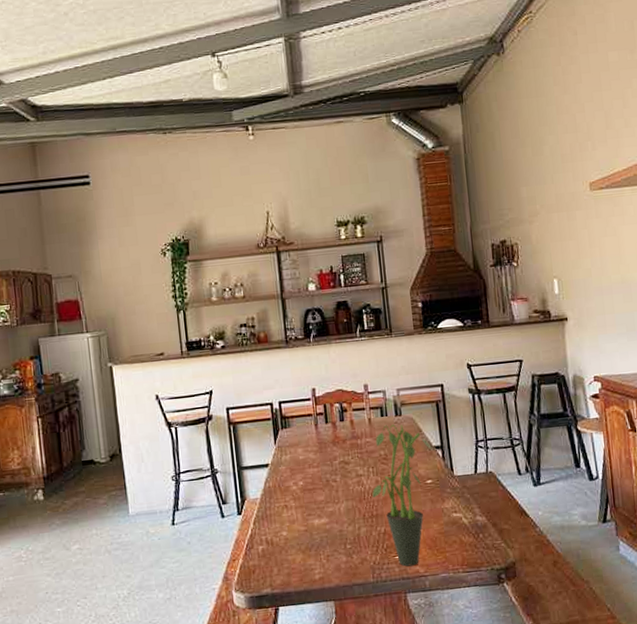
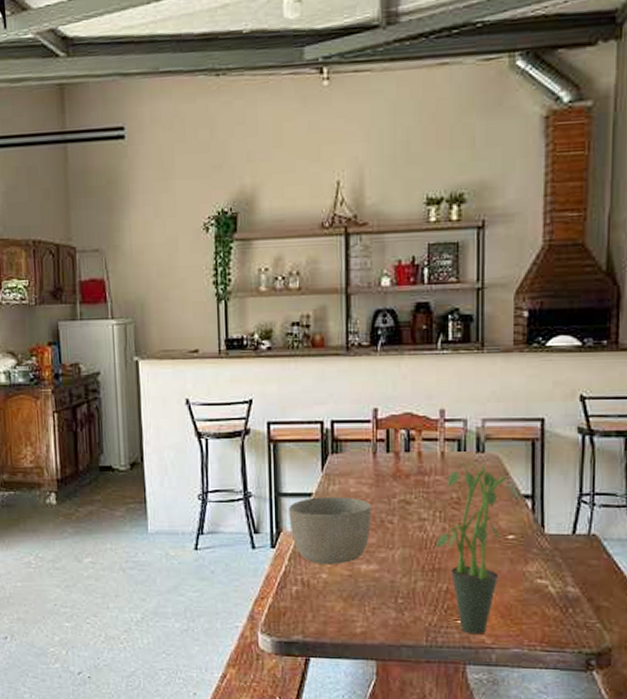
bowl: none [250,464,319,524] -> present [289,497,372,564]

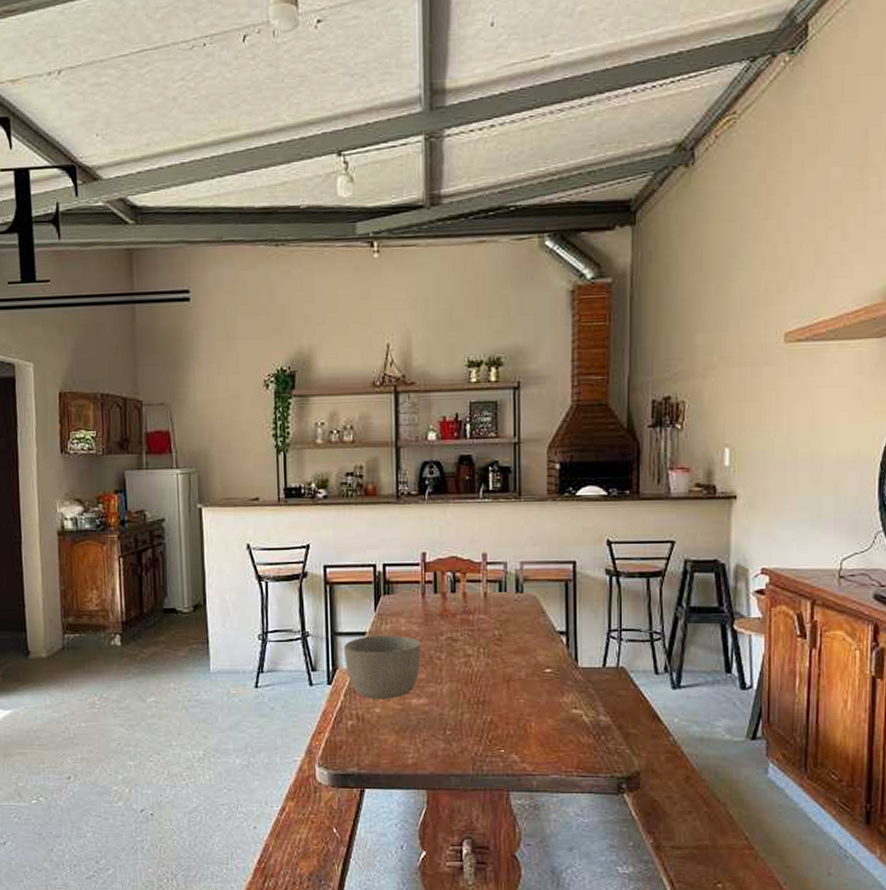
potted plant: present [436,462,520,634] -> none [480,602,555,762]

